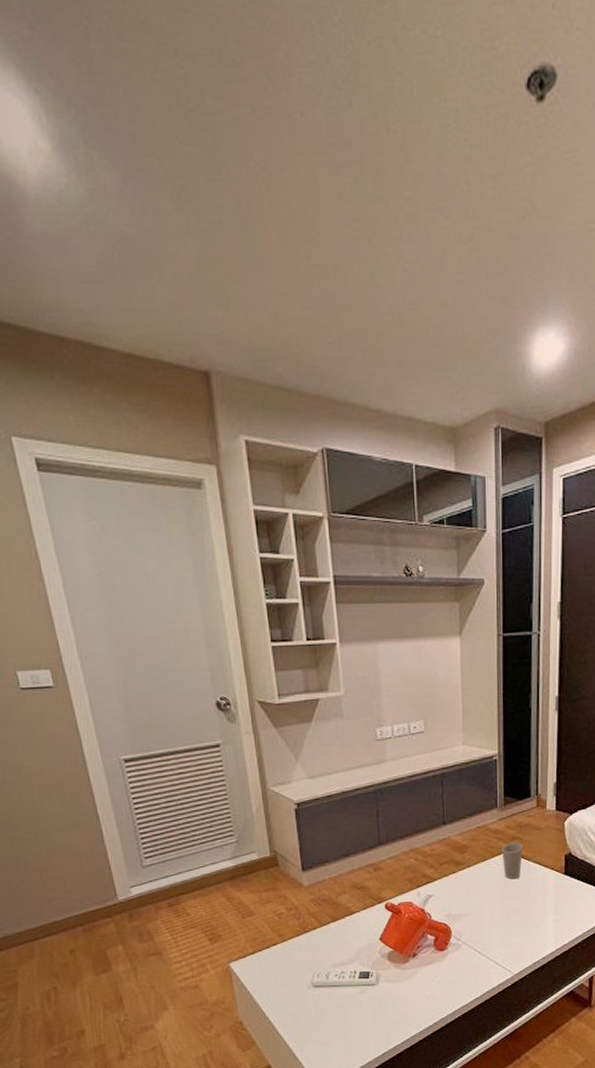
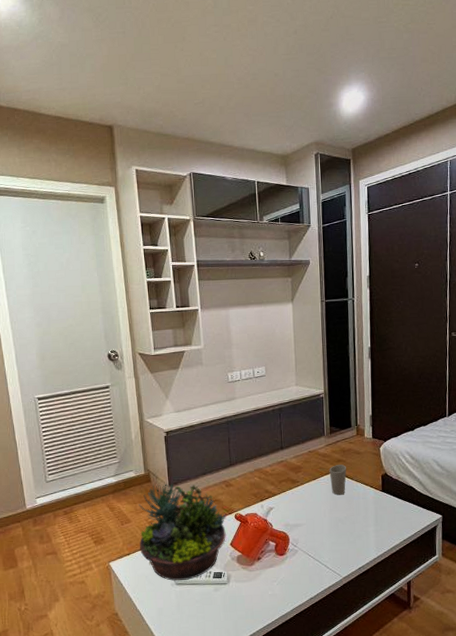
succulent planter: none [264,866,375,983] -> present [139,483,227,581]

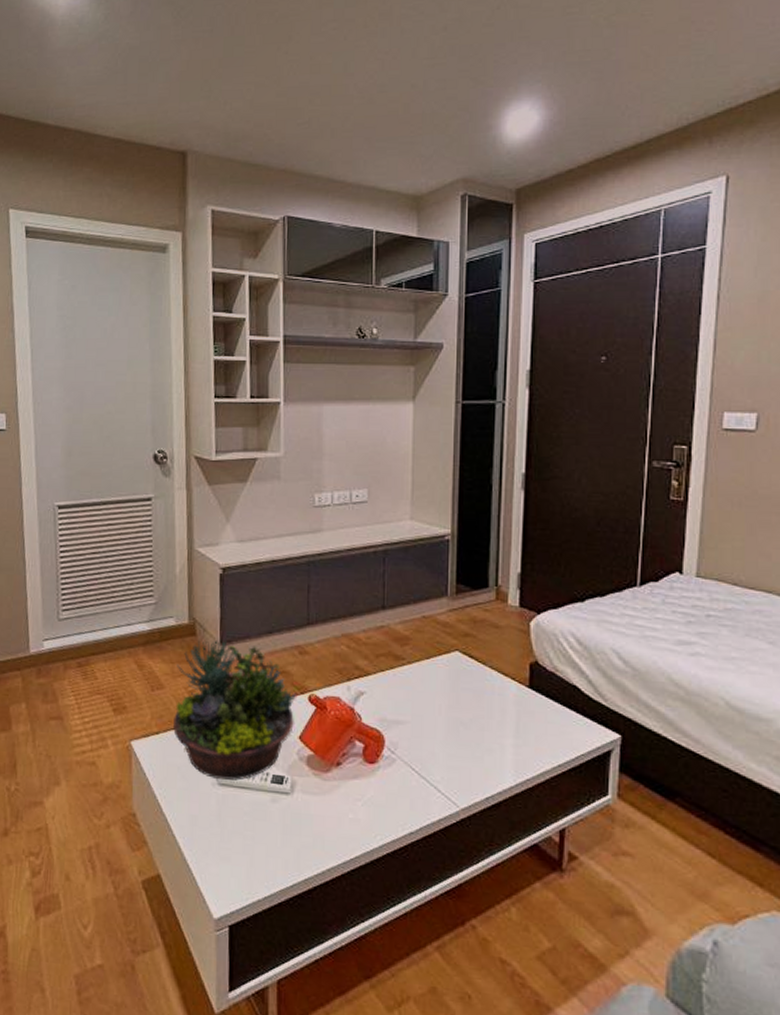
cup: present [329,464,347,495] -> none [450,640,478,686]

